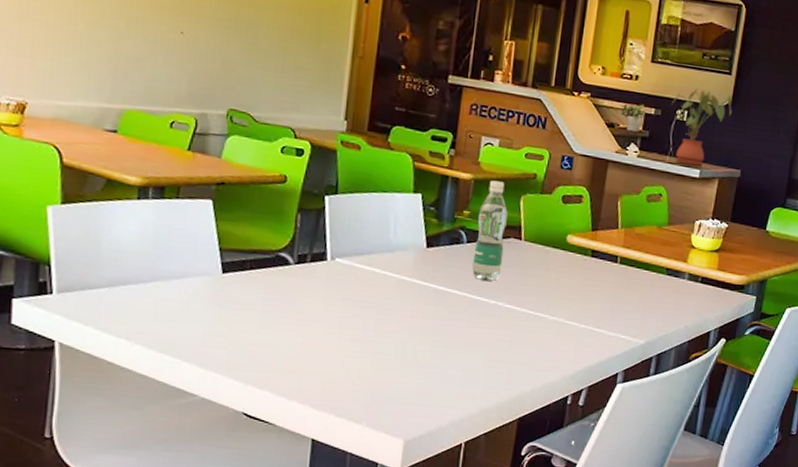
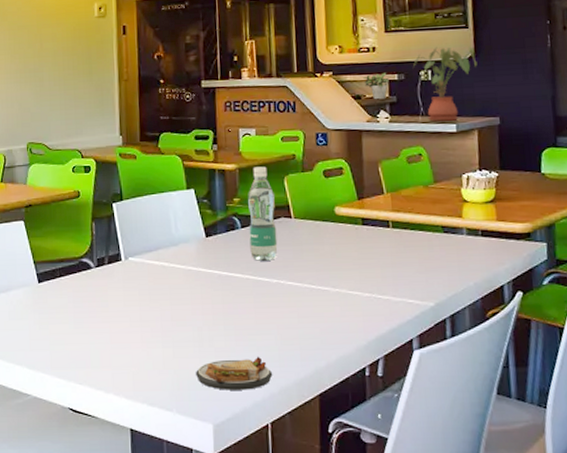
sandwich: none [393,376,475,409] -> present [196,356,273,390]

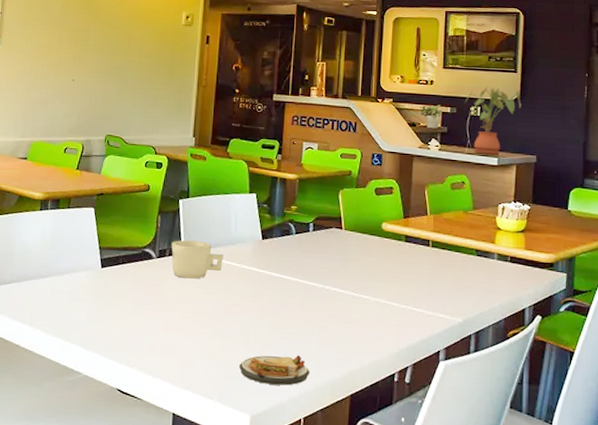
cup: none [110,245,167,286] -> present [171,240,224,279]
bottle: present [248,166,278,261] -> none [301,179,329,267]

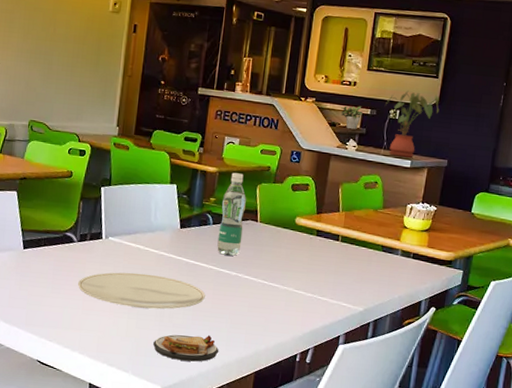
plate: none [157,288,292,328] -> present [77,272,206,309]
cup: present [171,240,224,279] -> none [92,225,143,263]
bottle: none [301,179,329,267] -> present [217,172,246,256]

